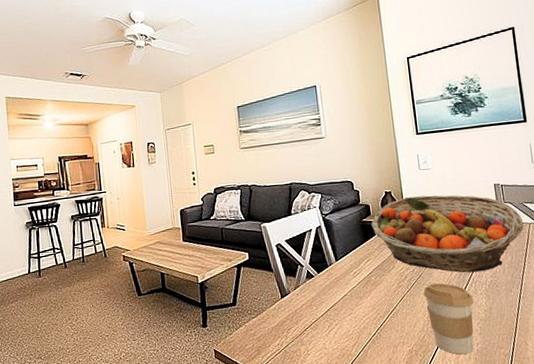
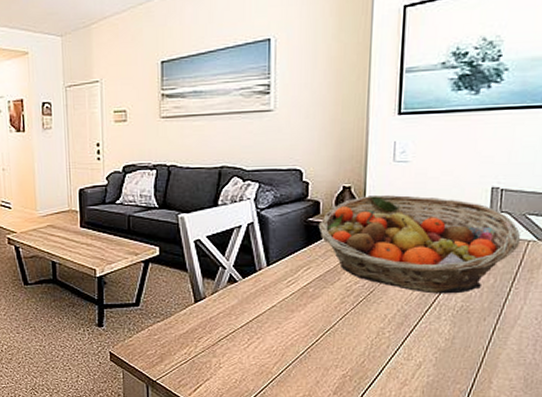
coffee cup: present [423,283,474,355] -> none [372,302,434,386]

